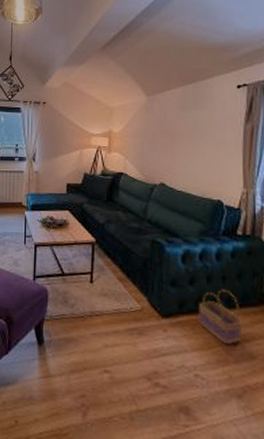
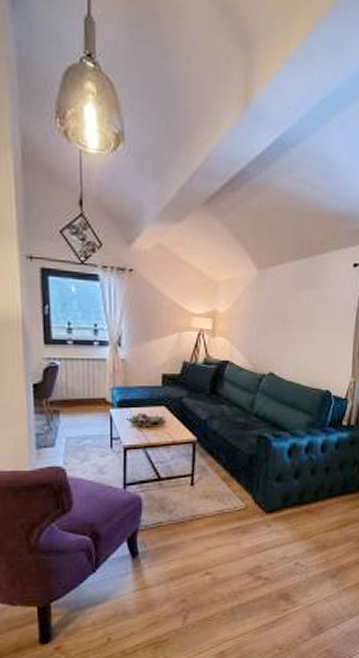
basket: present [198,289,243,344] -> none [301,480,341,531]

